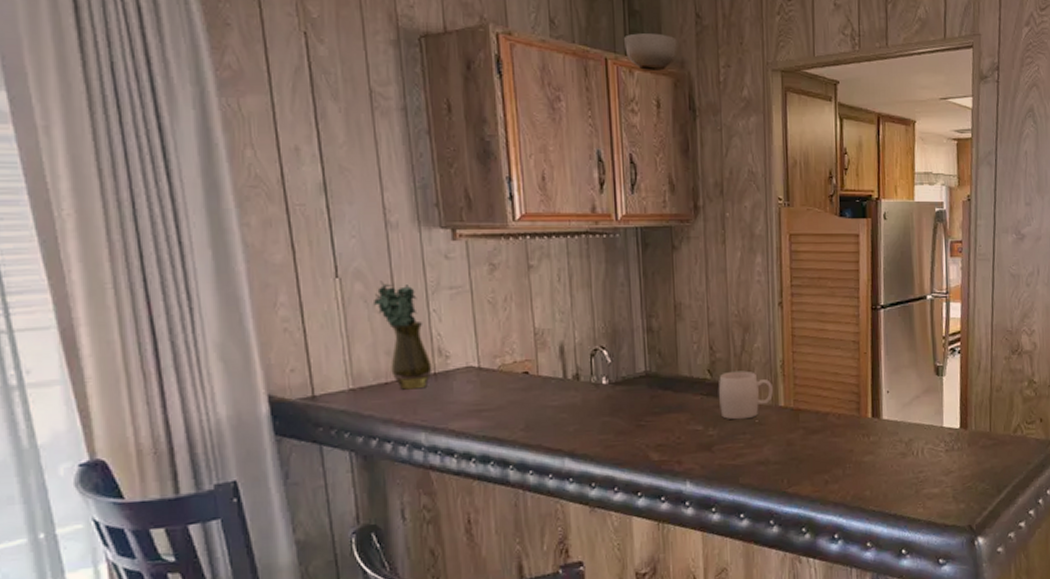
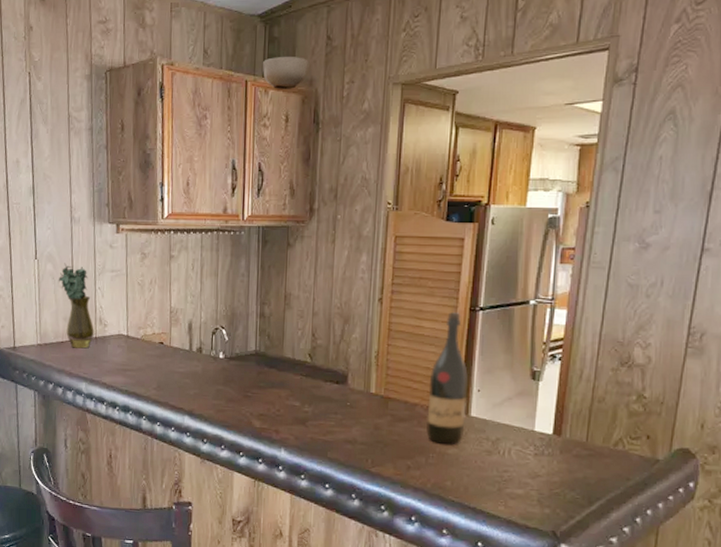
mug: present [718,371,773,420] -> none [315,357,366,401]
wine bottle: none [838,312,879,452] -> present [426,312,469,445]

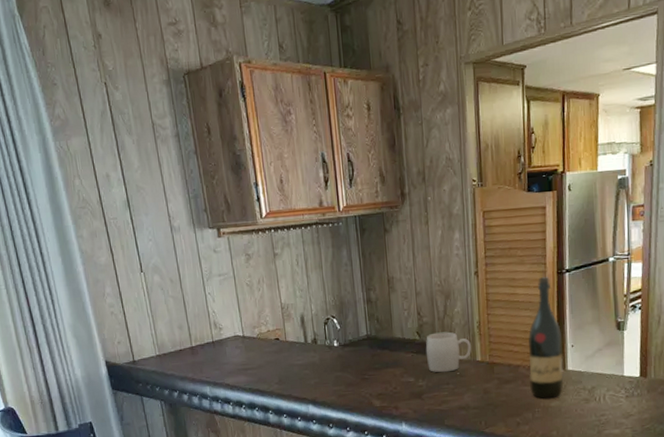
vase: present [59,263,94,349] -> none [168,272,211,355]
bowl: present [262,57,310,89] -> none [337,44,384,79]
mug: none [315,357,366,401] -> present [425,331,471,373]

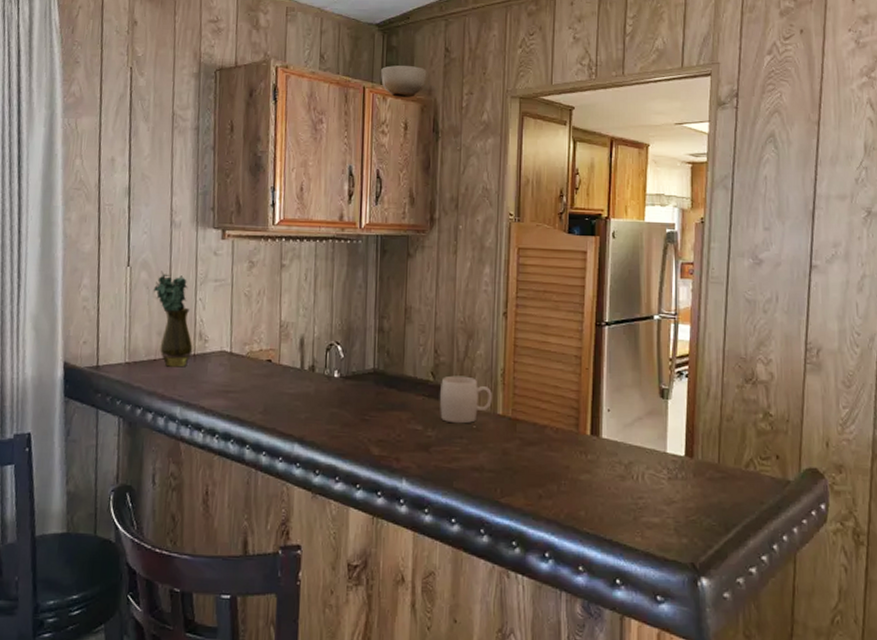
vase: none [168,272,211,355] -> present [154,271,193,367]
bowl: none [337,44,384,79] -> present [380,65,428,97]
wine bottle: present [527,277,564,399] -> none [556,327,598,471]

